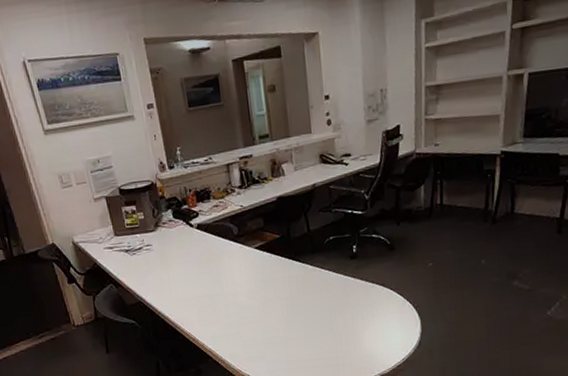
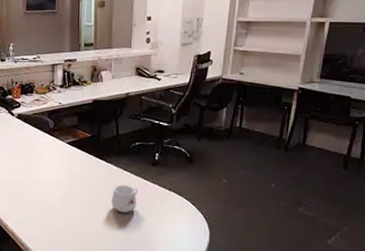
mug: none [311,283,340,314] -> present [111,184,139,213]

